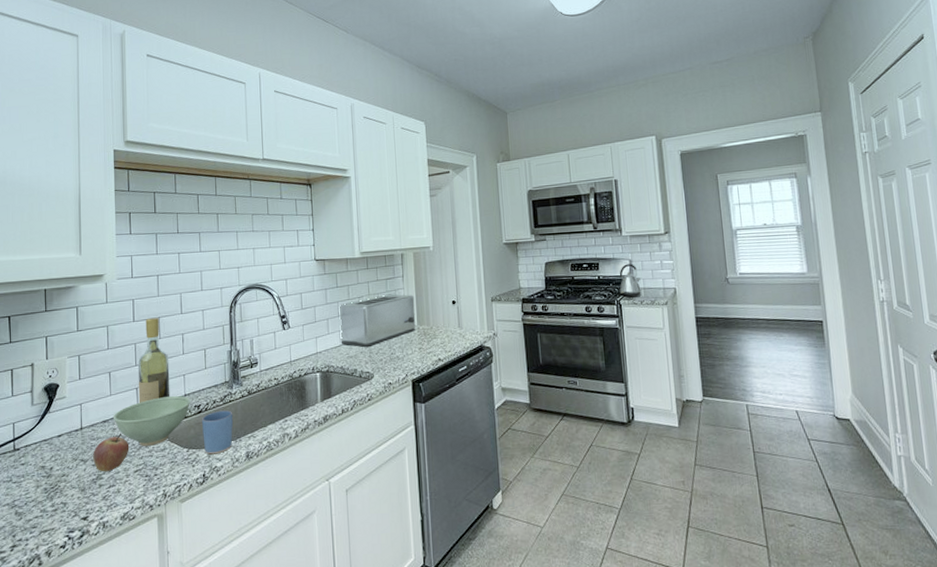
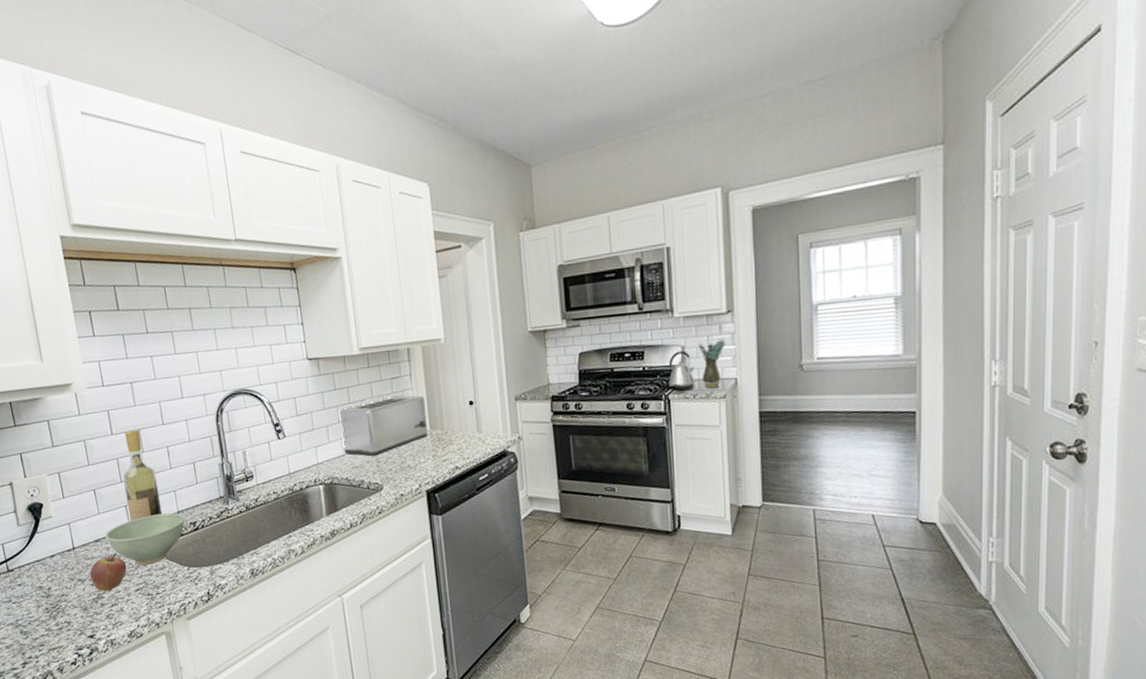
mug: present [201,410,234,455] -> none [199,526,235,572]
vase: none [643,254,665,296] -> present [698,338,726,389]

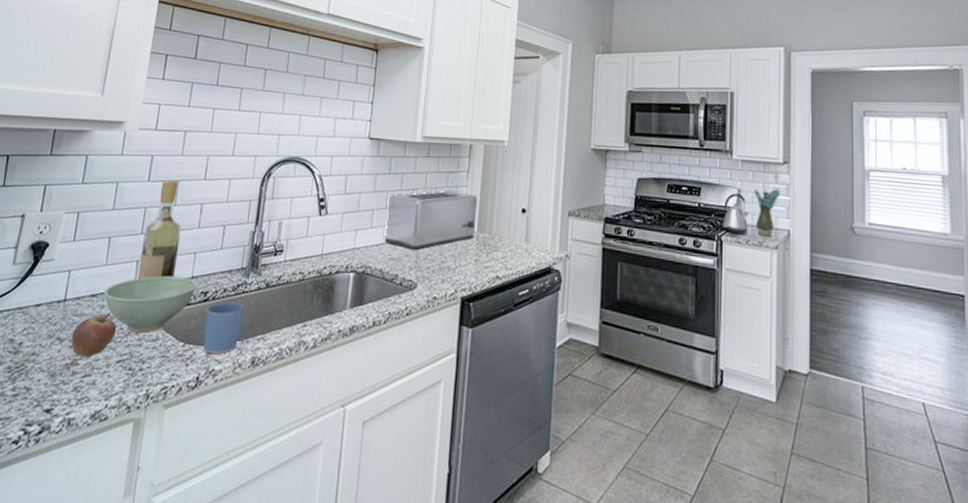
mug: none [199,526,235,572] -> present [203,301,245,355]

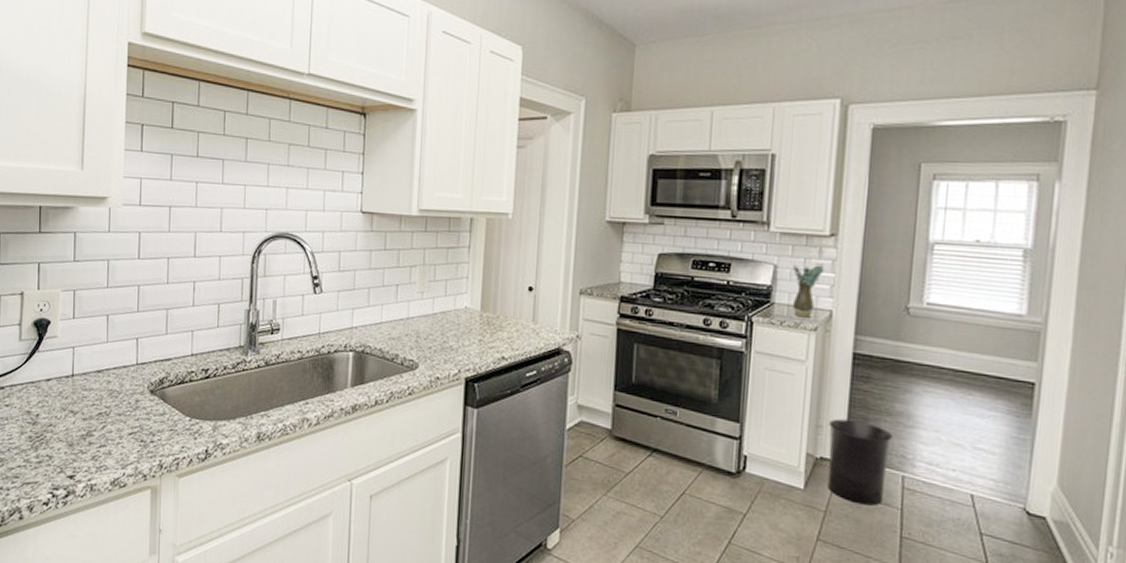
fruit: present [71,312,117,358] -> none [84,387,125,430]
bowl: present [103,275,198,333] -> none [108,353,198,408]
bottle: present [137,179,182,280] -> none [138,256,177,357]
mug: present [203,301,245,355] -> none [208,379,246,429]
toaster: present [384,190,478,251] -> none [382,267,481,330]
kettle: present [722,193,750,235] -> none [753,270,786,316]
waste bin: none [794,332,850,417] -> present [827,419,893,506]

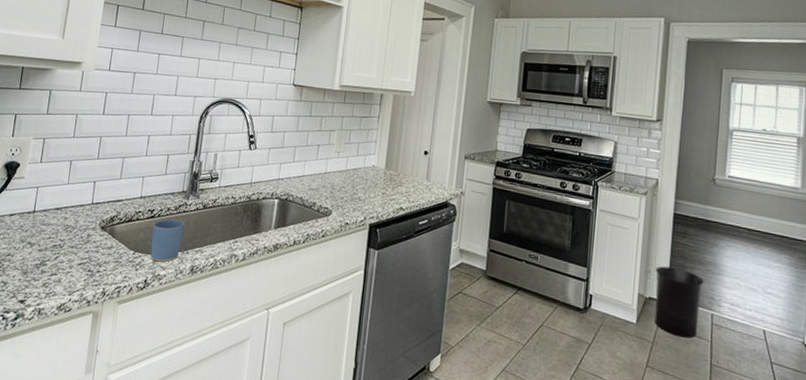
mug: none [208,379,246,429] -> present [150,219,185,262]
vase: present [792,263,824,318] -> none [628,141,652,184]

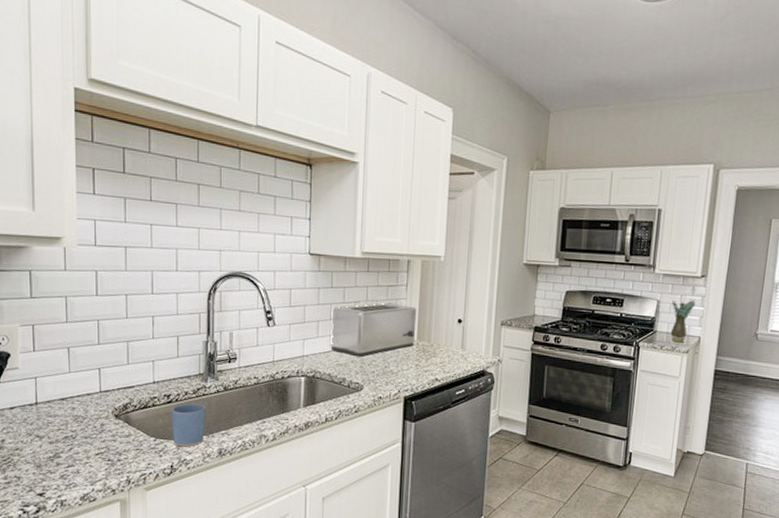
toaster: none [304,132,387,183] -> present [330,302,417,357]
vase: none [628,141,652,184] -> present [670,299,696,343]
waste bin: present [654,266,704,338] -> none [691,421,741,487]

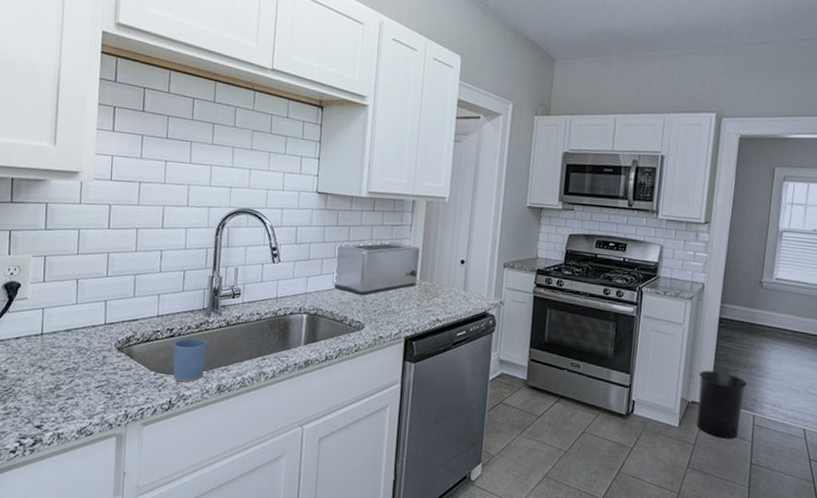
vase: present [670,299,696,343] -> none [673,245,700,289]
waste bin: none [691,421,741,487] -> present [696,370,747,439]

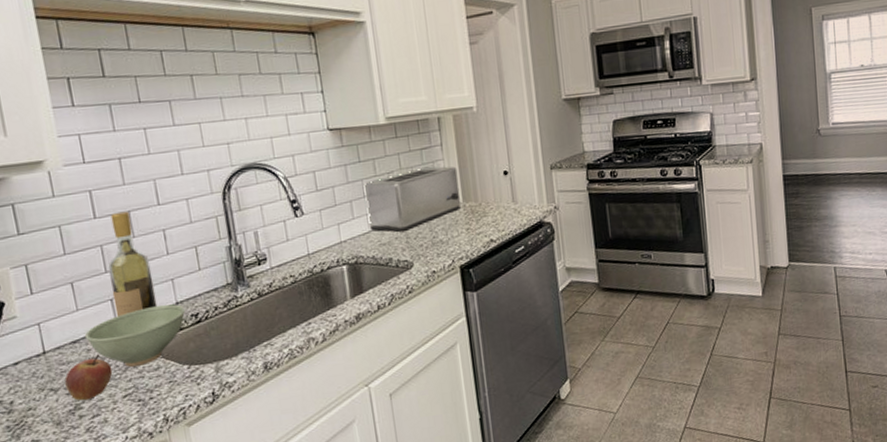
fruit: none [52,345,93,383] -> present [64,354,113,401]
bowl: none [77,314,164,364] -> present [84,304,186,367]
bottle: none [106,227,144,317] -> present [108,211,158,317]
mug: present [172,337,208,382] -> none [201,316,245,370]
waste bin: present [696,370,747,439] -> none [773,230,823,298]

